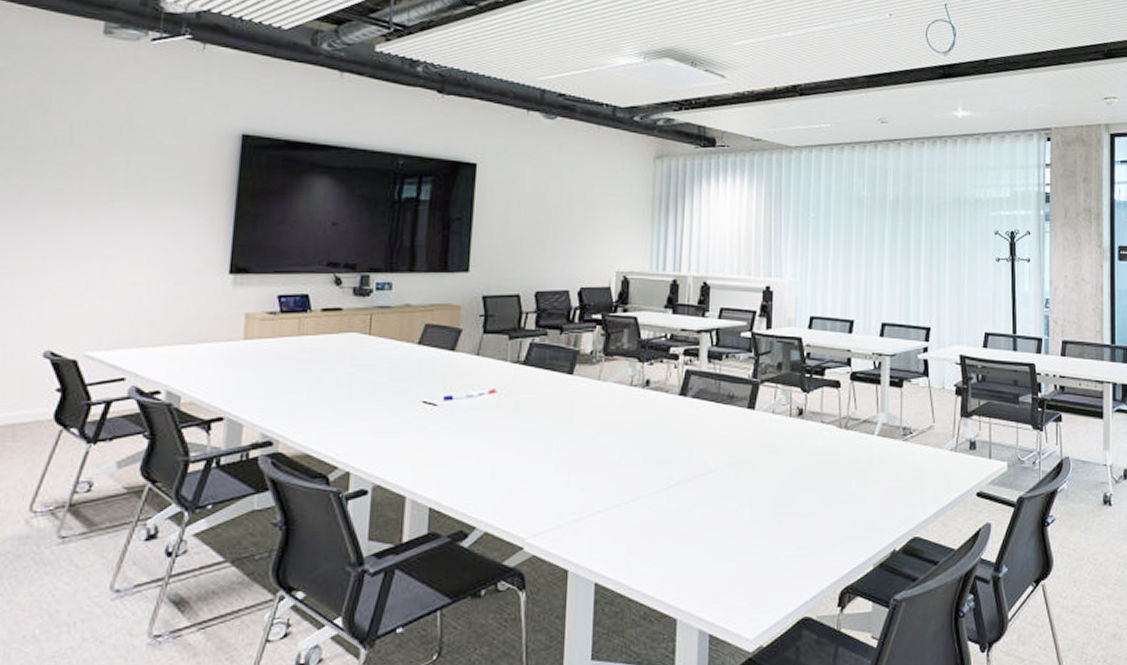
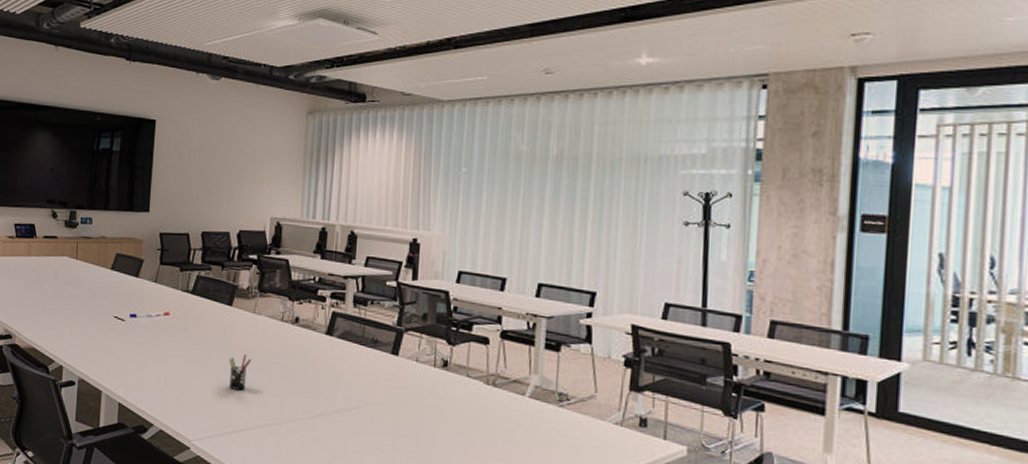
pen holder: none [569,428,596,471] -> present [228,354,251,391]

